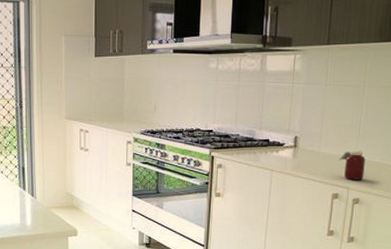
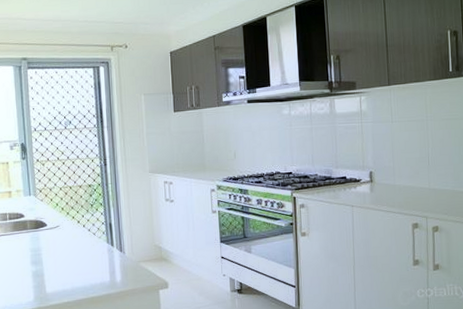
jar: present [339,150,366,180] -> none [414,180,439,209]

